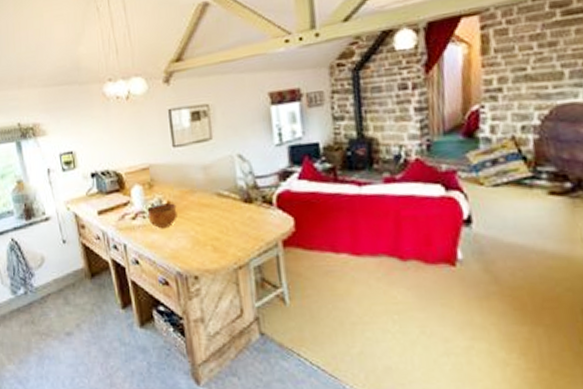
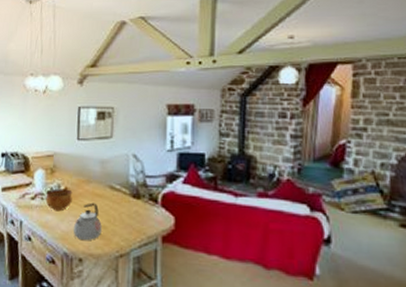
kettle: none [182,214,215,257] -> present [73,202,102,241]

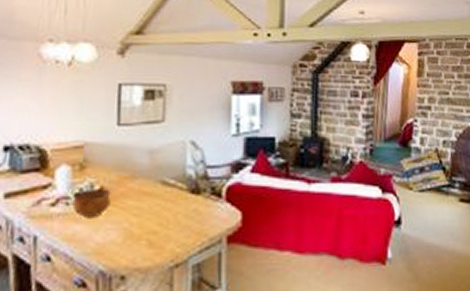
kettle: present [73,202,102,241] -> none [111,203,151,253]

